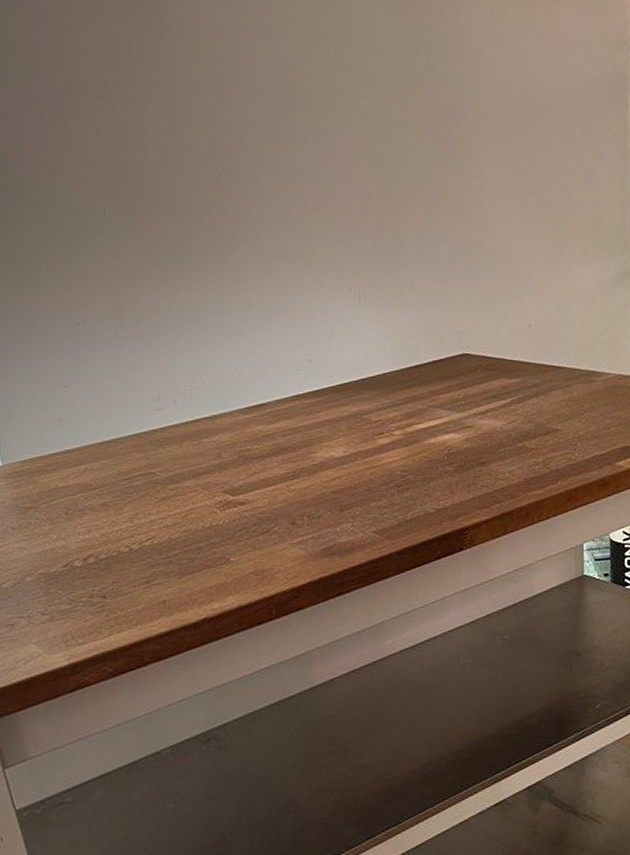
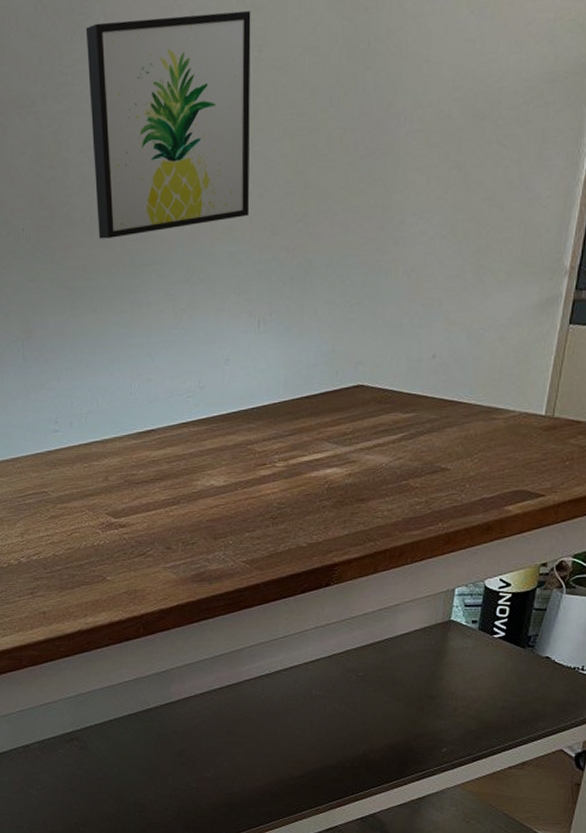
wall art: none [153,14,336,218] -> present [86,10,251,239]

